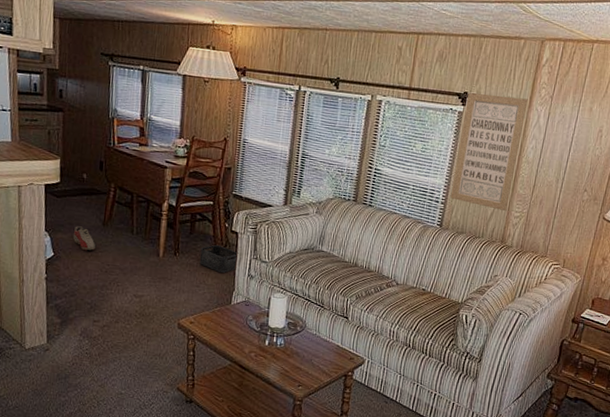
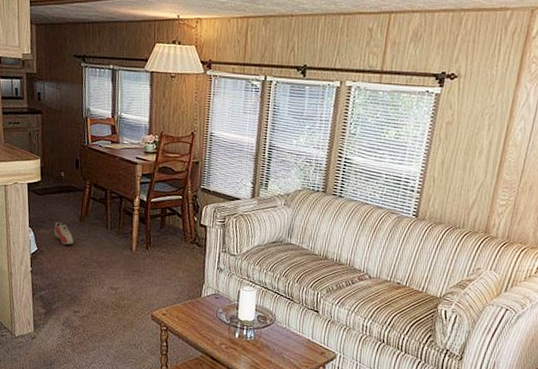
storage bin: present [199,244,239,273] -> none [170,238,208,266]
wall art: present [450,93,528,212] -> none [427,73,516,200]

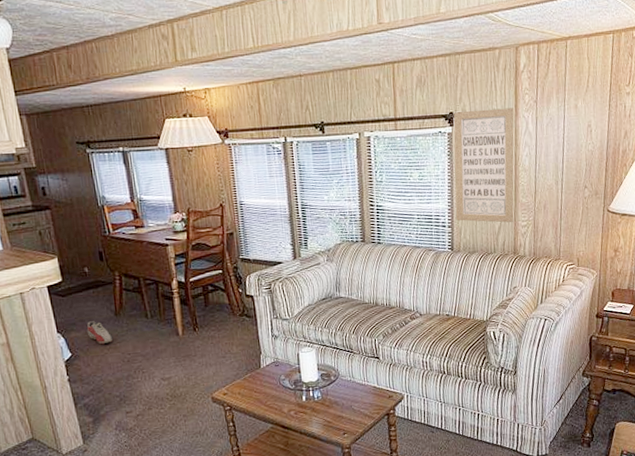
wall art: none [427,73,516,200] -> present [453,108,514,223]

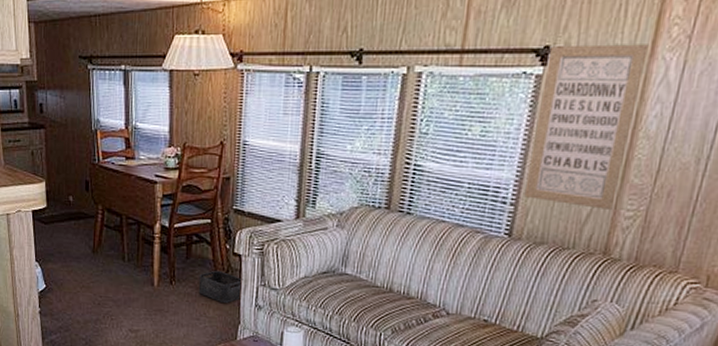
shoe: present [87,321,113,345] -> none [63,254,88,282]
storage bin: none [219,311,259,339] -> present [198,270,243,303]

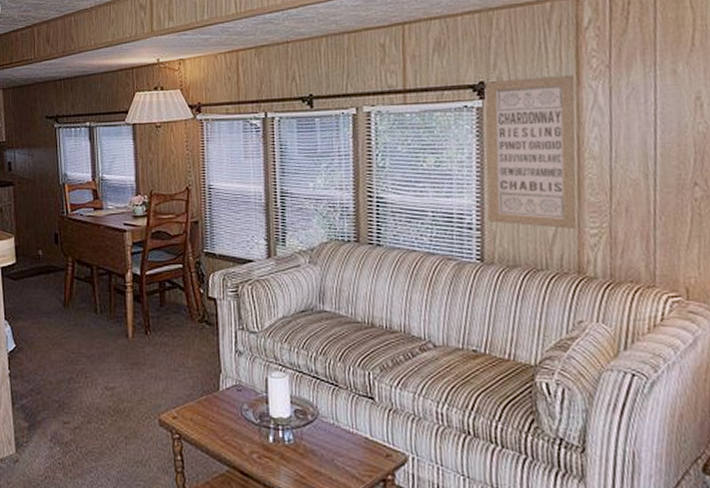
storage bin: present [198,270,243,303] -> none [174,316,221,351]

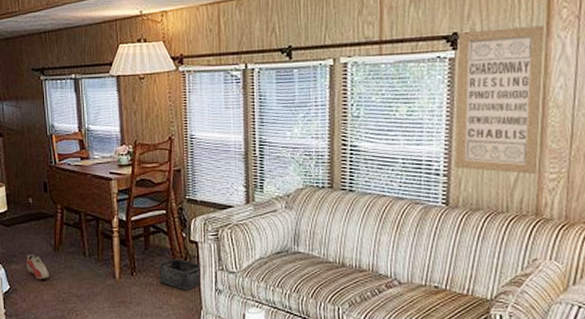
shoe: none [33,310,59,339] -> present [26,254,50,280]
storage bin: none [174,316,221,351] -> present [159,258,202,289]

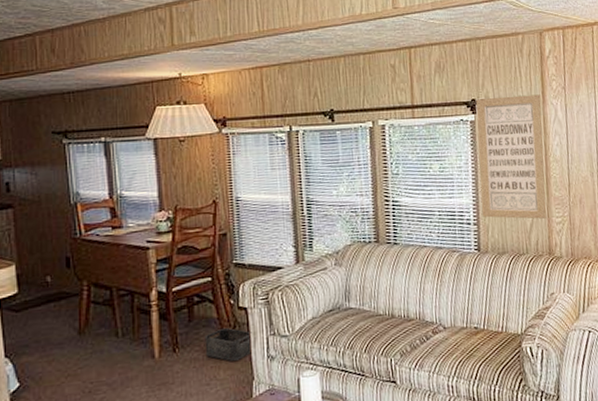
shoe: present [26,254,50,280] -> none [41,341,74,372]

